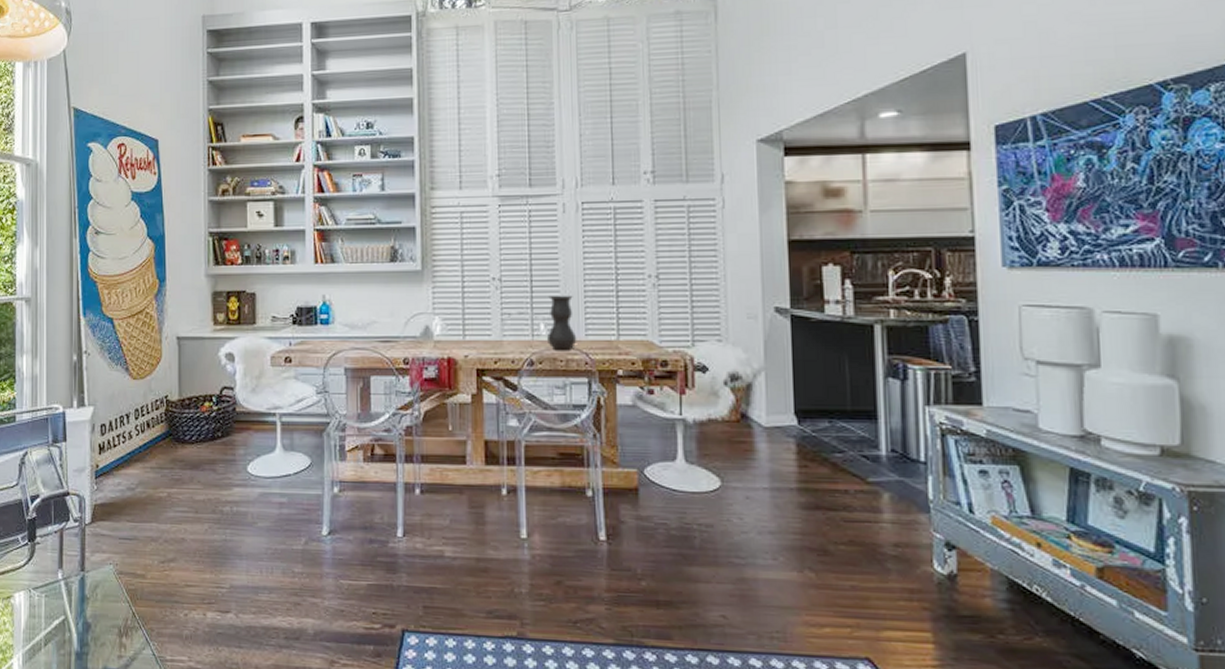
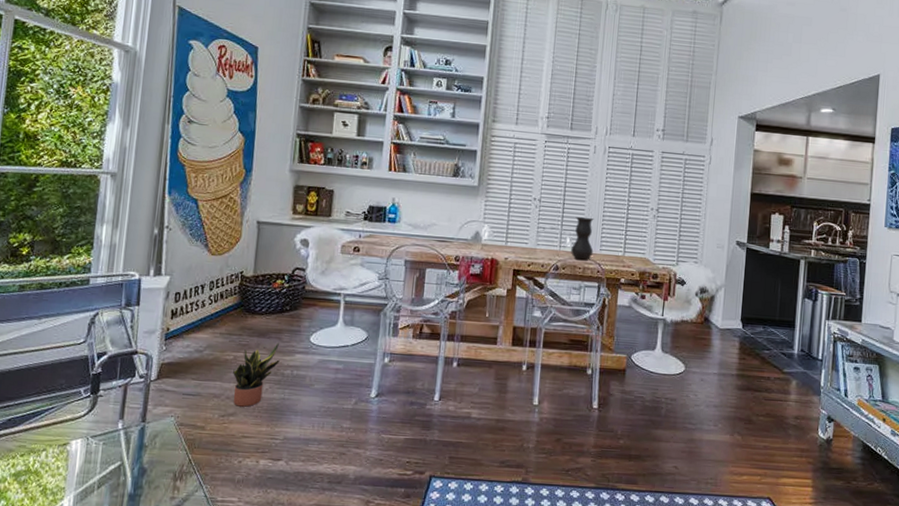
potted plant: none [169,474,217,551] -> present [233,342,280,407]

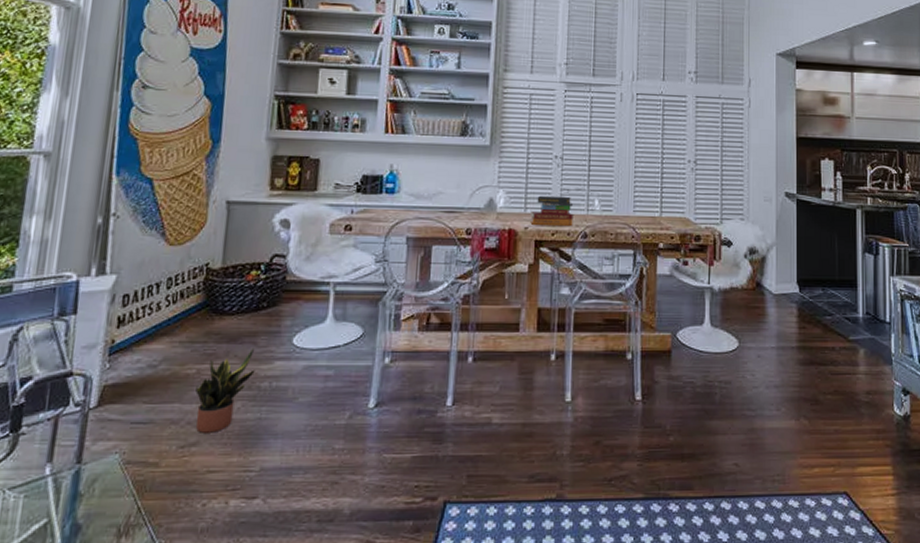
books: none [510,231,548,259] -> present [530,195,574,226]
vase: present [571,216,594,262] -> none [600,174,626,227]

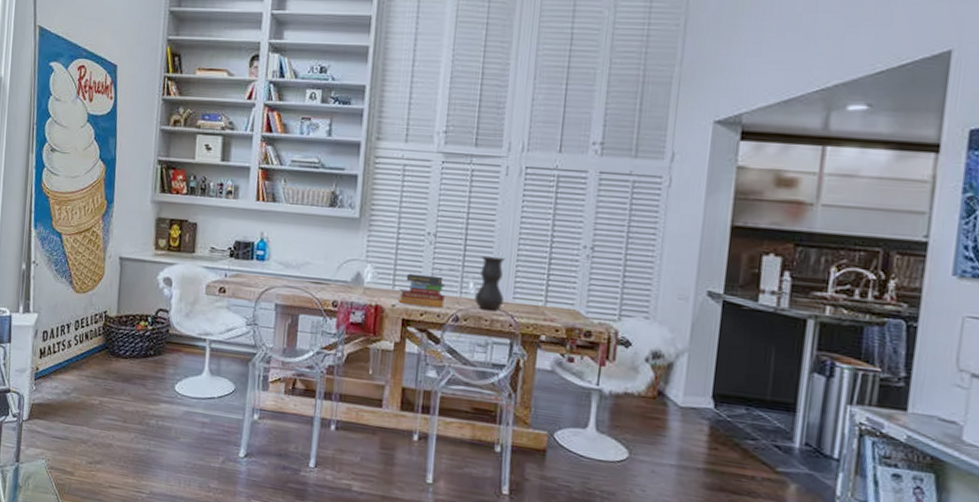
potted plant: present [195,348,255,433] -> none [99,389,145,456]
vase: none [600,174,626,227] -> present [475,255,505,313]

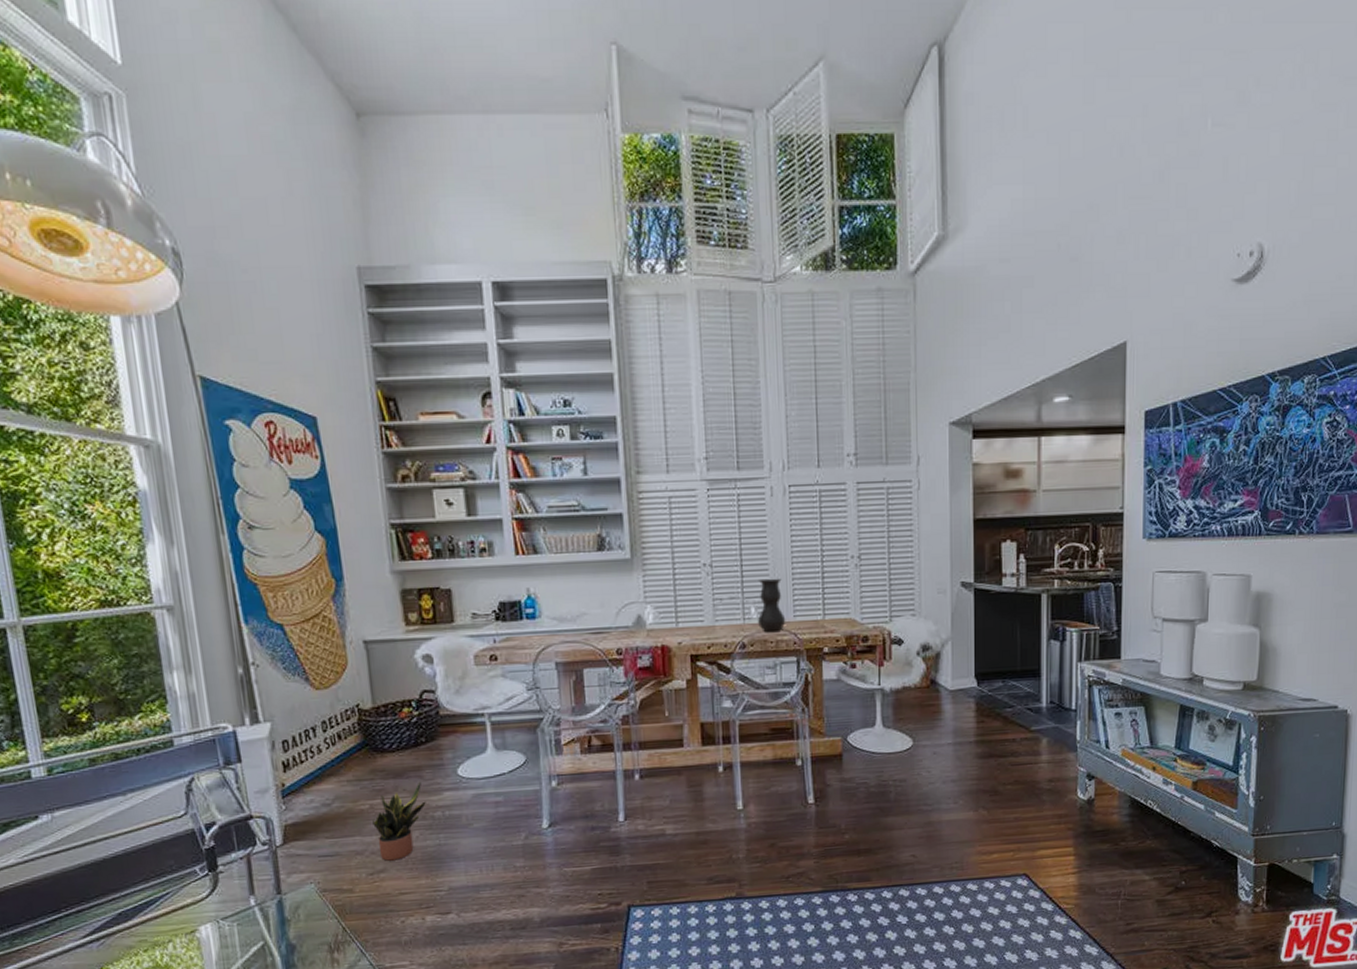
potted plant: none [99,389,145,456] -> present [372,781,426,861]
books: present [398,273,446,307] -> none [683,606,729,639]

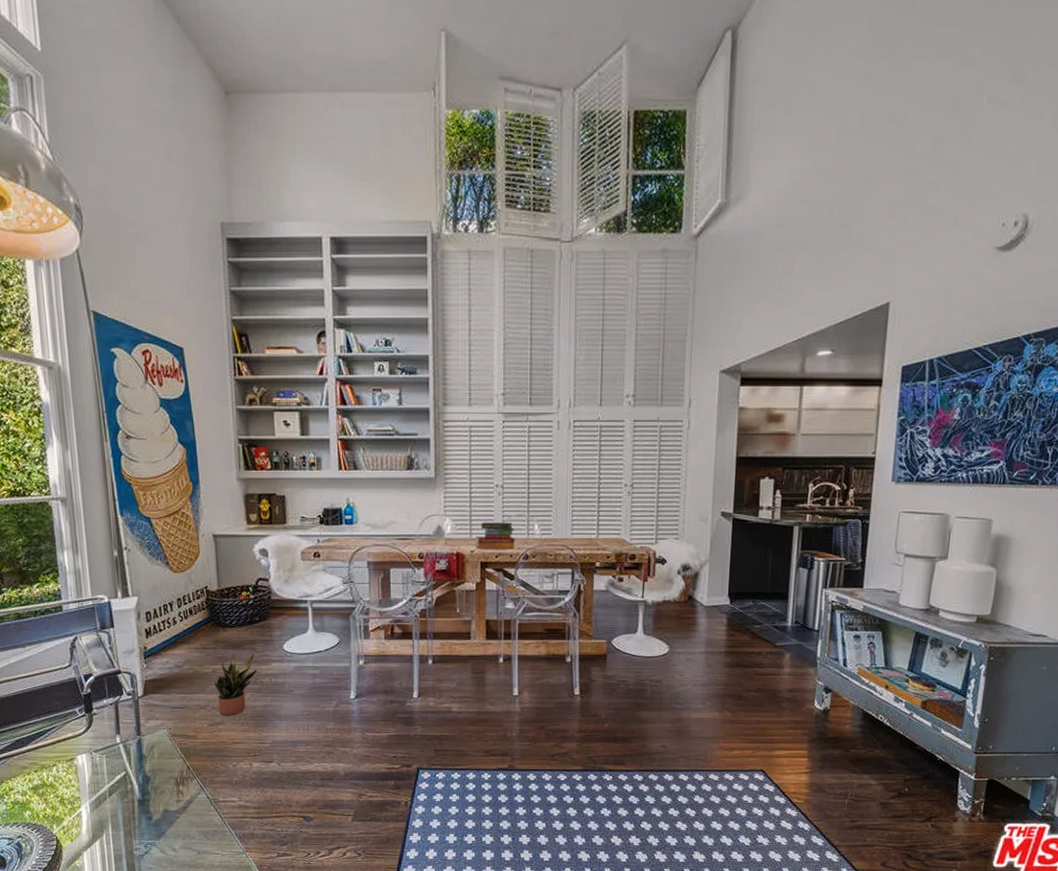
books: none [683,606,729,639] -> present [476,522,515,548]
vase: present [758,578,786,634] -> none [540,500,565,548]

